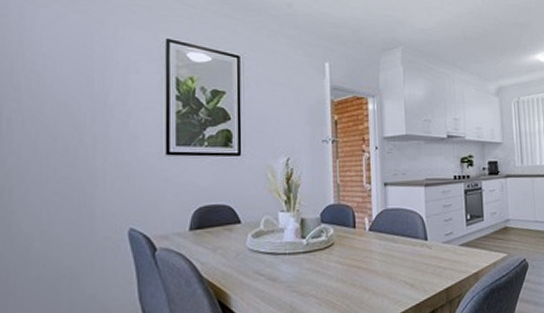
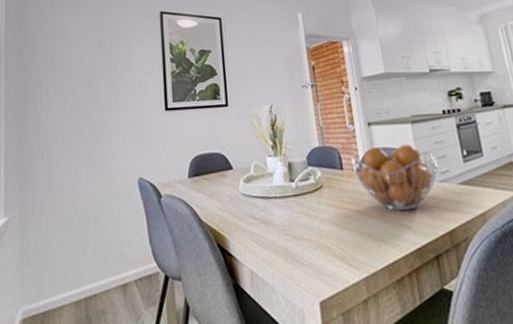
fruit basket: none [366,206,443,270] -> present [353,144,438,211]

